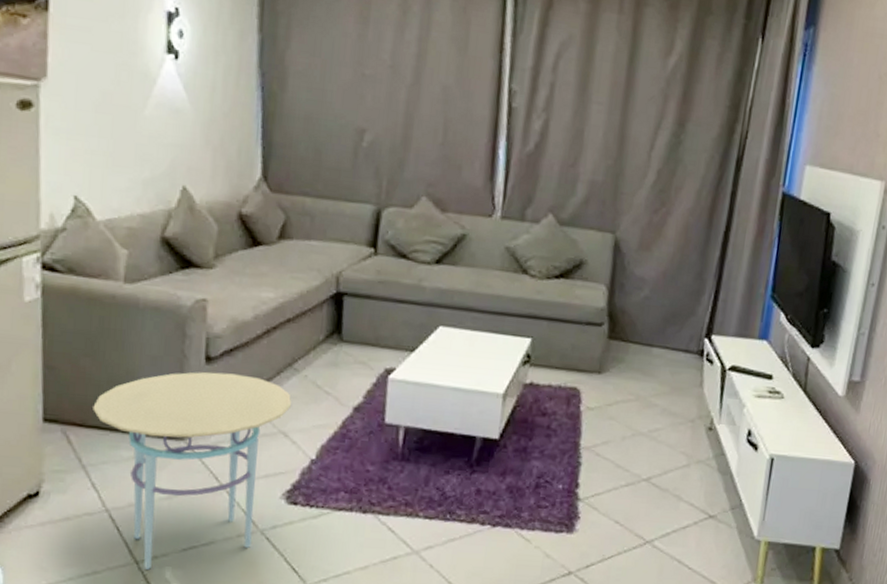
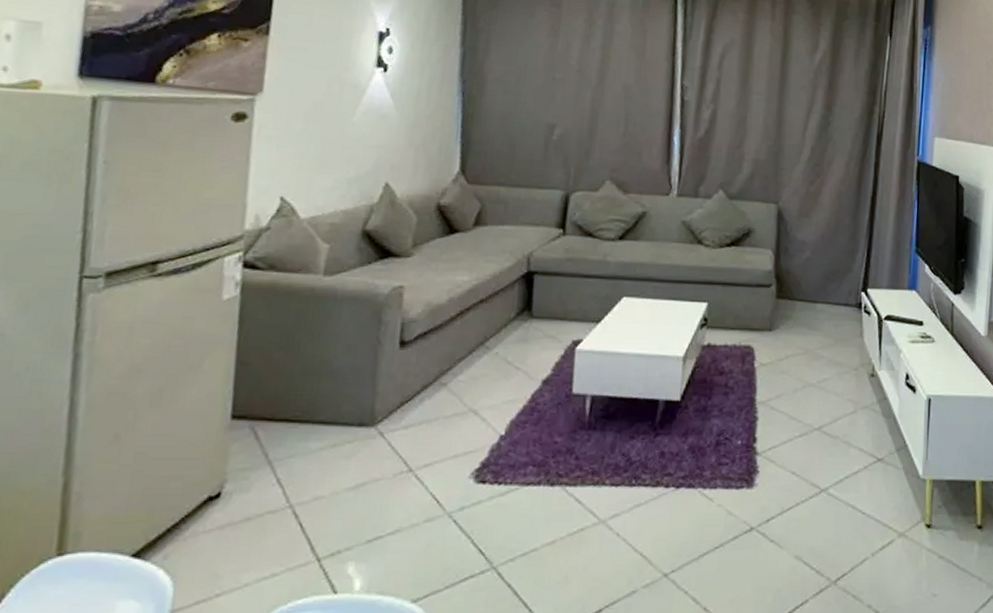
side table: present [93,371,292,569] -> none [283,356,483,566]

